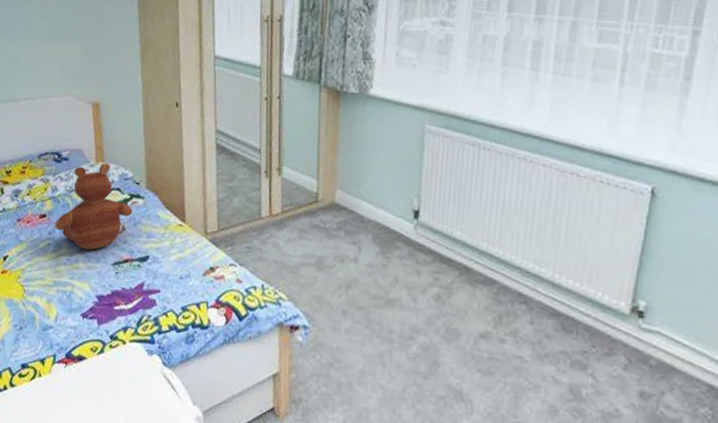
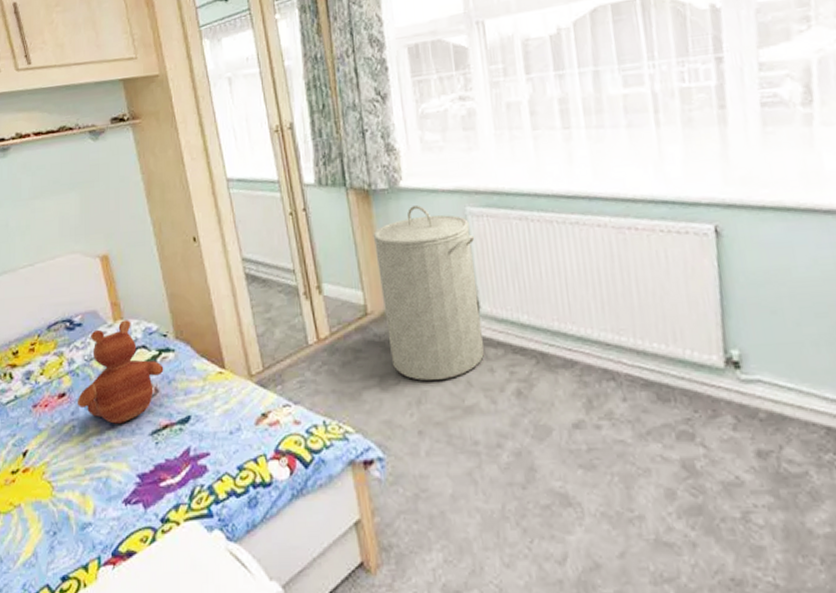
laundry hamper: none [331,114,428,273] -> present [373,205,484,382]

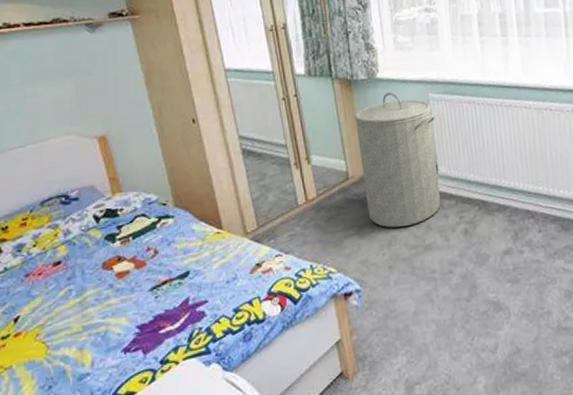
teddy bear: present [77,320,164,424] -> none [73,192,163,285]

